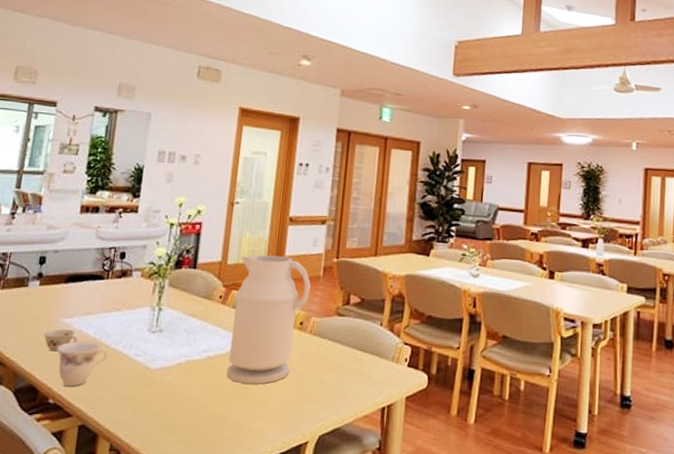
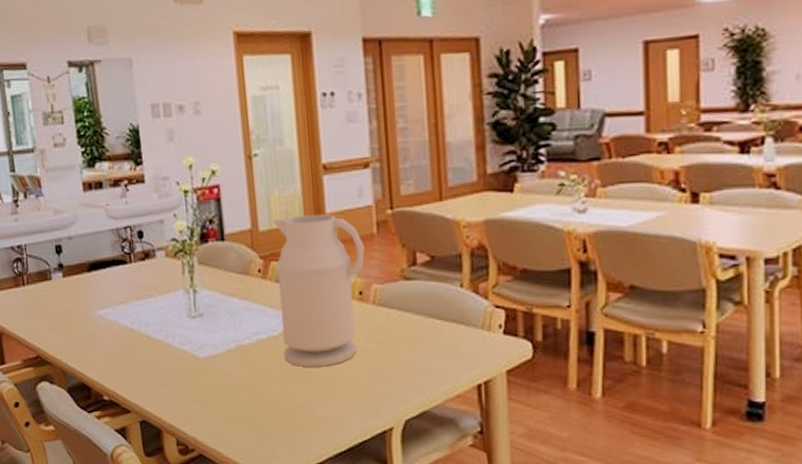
teacup: present [44,329,78,352] -> none [81,322,116,346]
teacup: present [57,340,108,387] -> none [98,332,151,382]

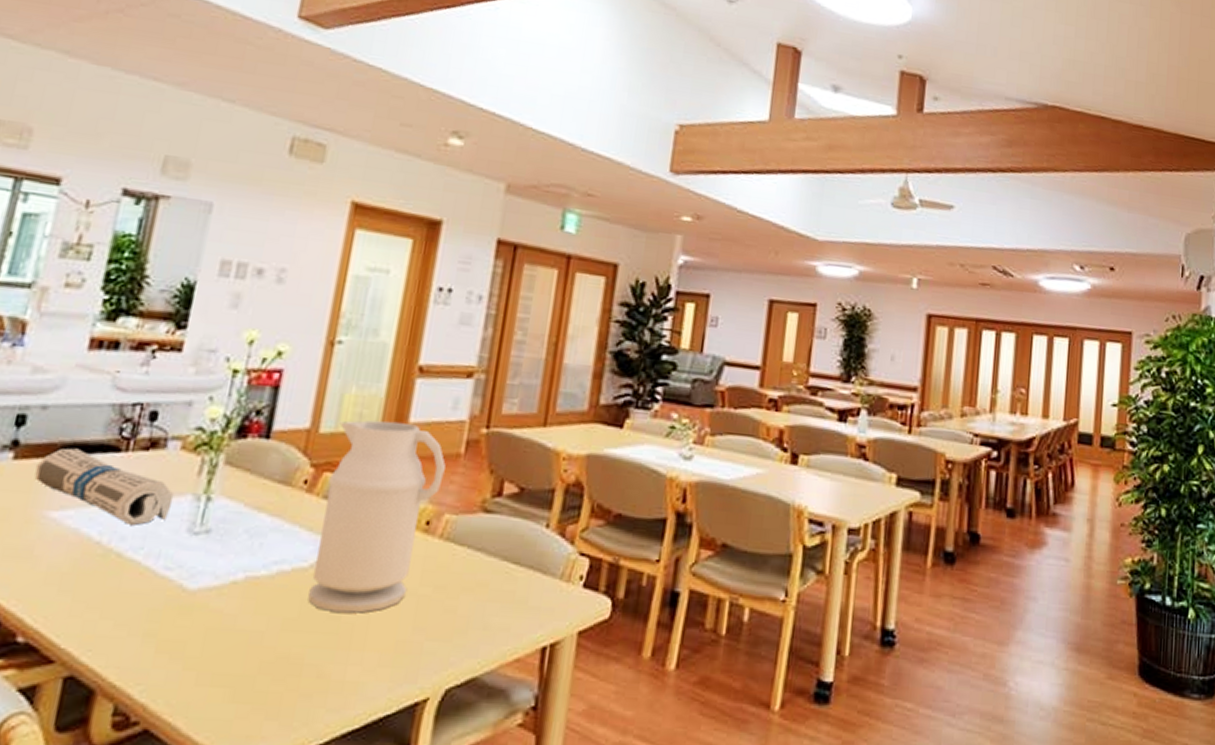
newspaper: none [77,265,172,315] -> present [34,448,174,525]

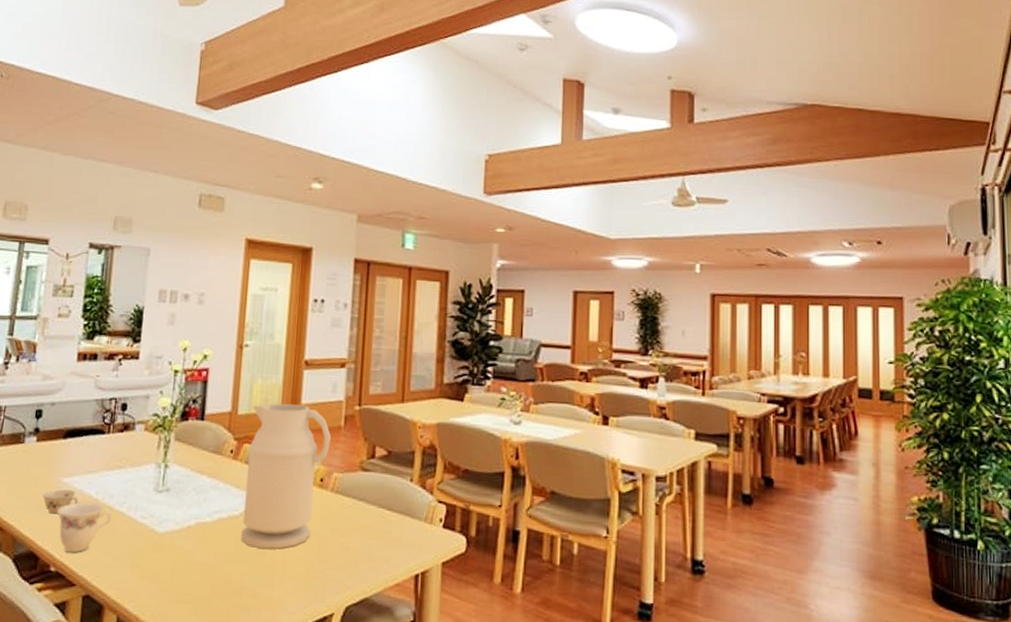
teacup: none [15,527,71,562] -> present [43,489,79,514]
newspaper: present [34,448,174,525] -> none [51,432,143,486]
teacup: none [36,545,120,617] -> present [57,502,112,553]

